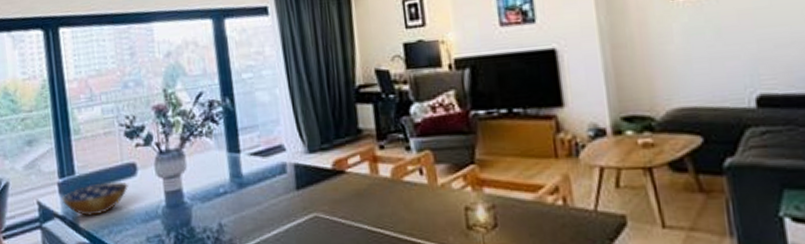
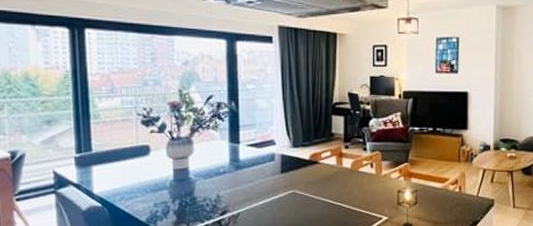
bowl: present [62,181,128,216] -> none [78,159,141,185]

